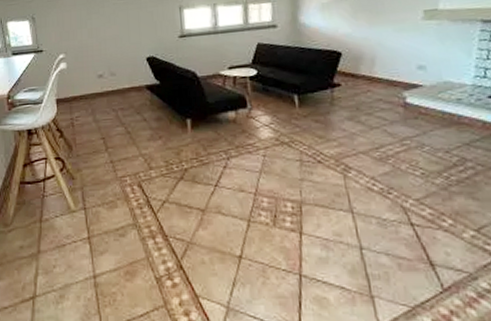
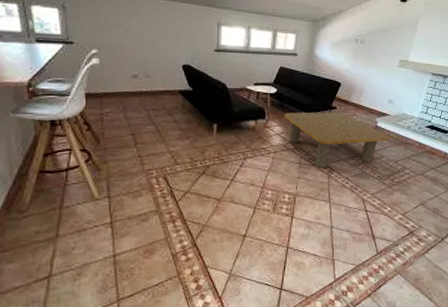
coffee table: none [270,90,429,165] -> present [284,112,389,167]

